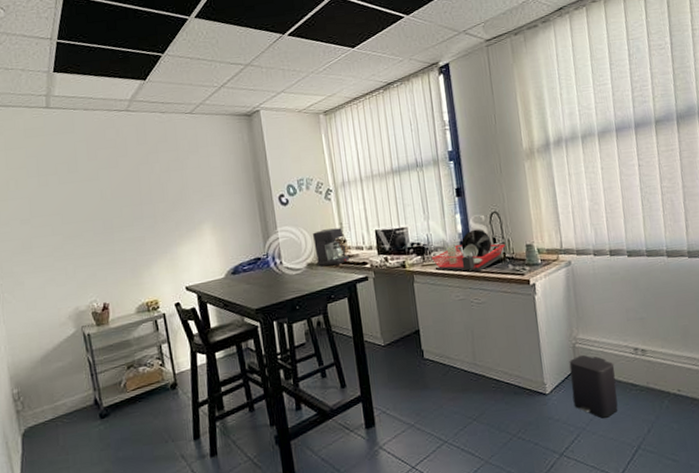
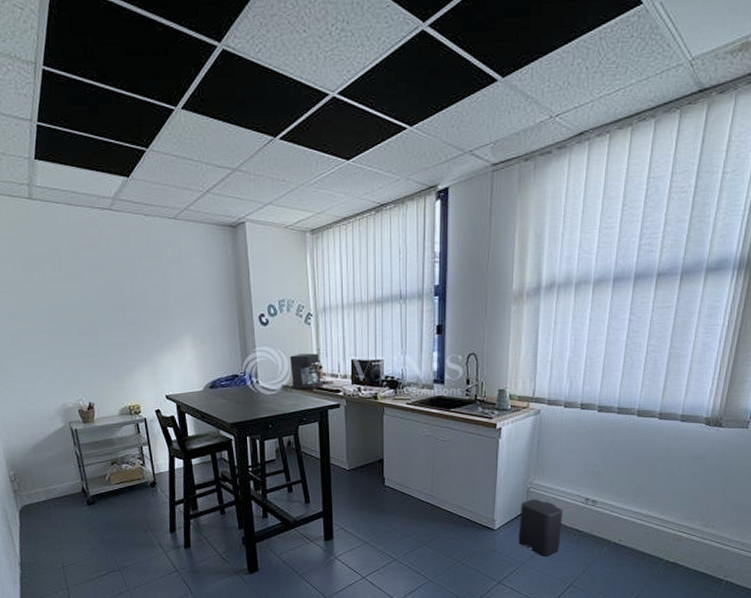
dish rack: present [432,229,506,272] -> none [404,369,478,410]

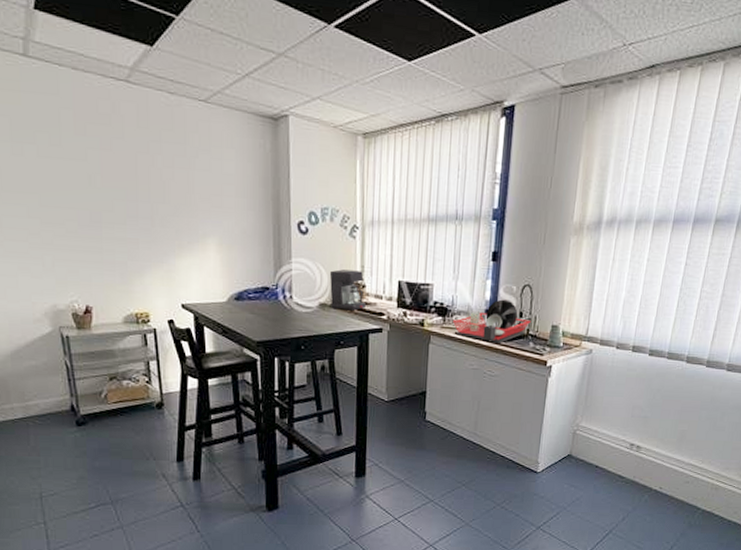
dish rack: none [404,369,478,410] -> present [453,299,531,343]
pedal bin: present [518,498,564,556] -> none [561,441,608,502]

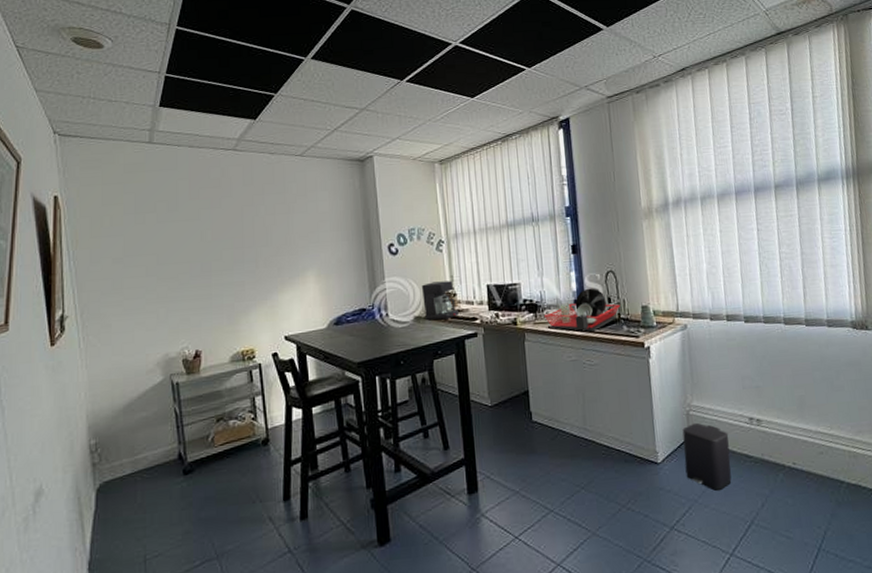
pedal bin: none [561,441,608,502] -> present [682,422,732,490]

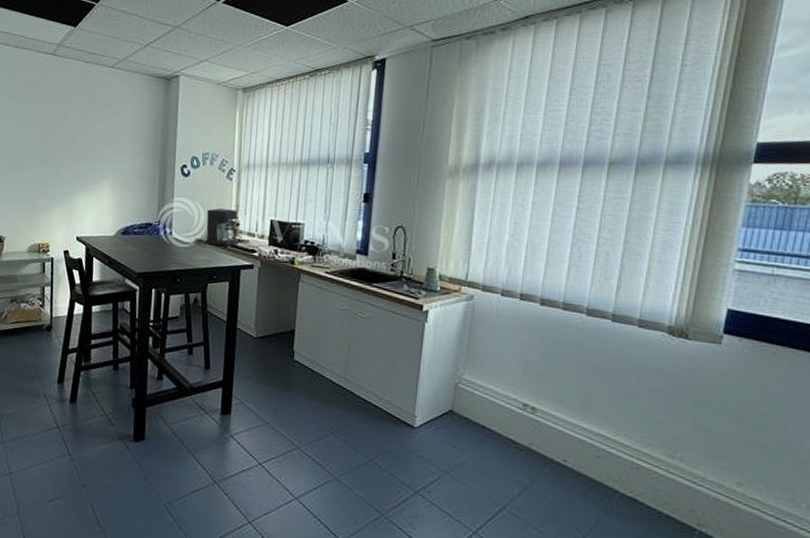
dish rack: present [544,288,621,332] -> none [323,240,405,285]
pedal bin: present [682,422,732,490] -> none [442,396,497,468]

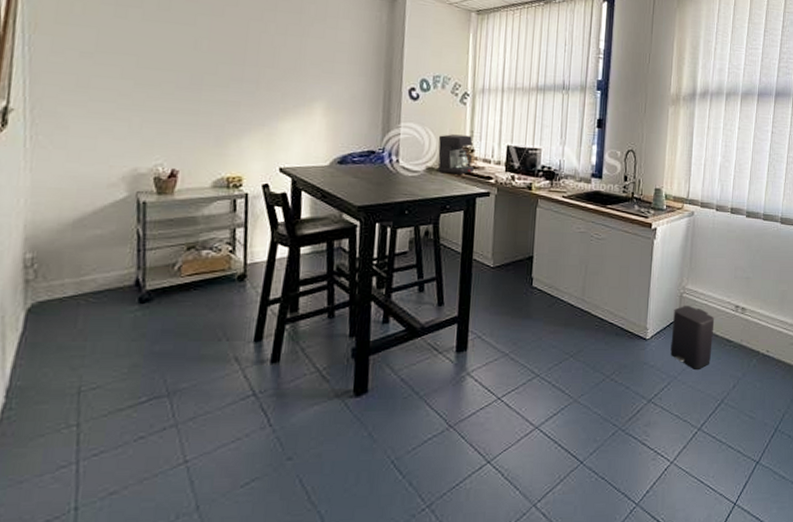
pedal bin: none [442,396,497,468] -> present [670,305,715,369]

